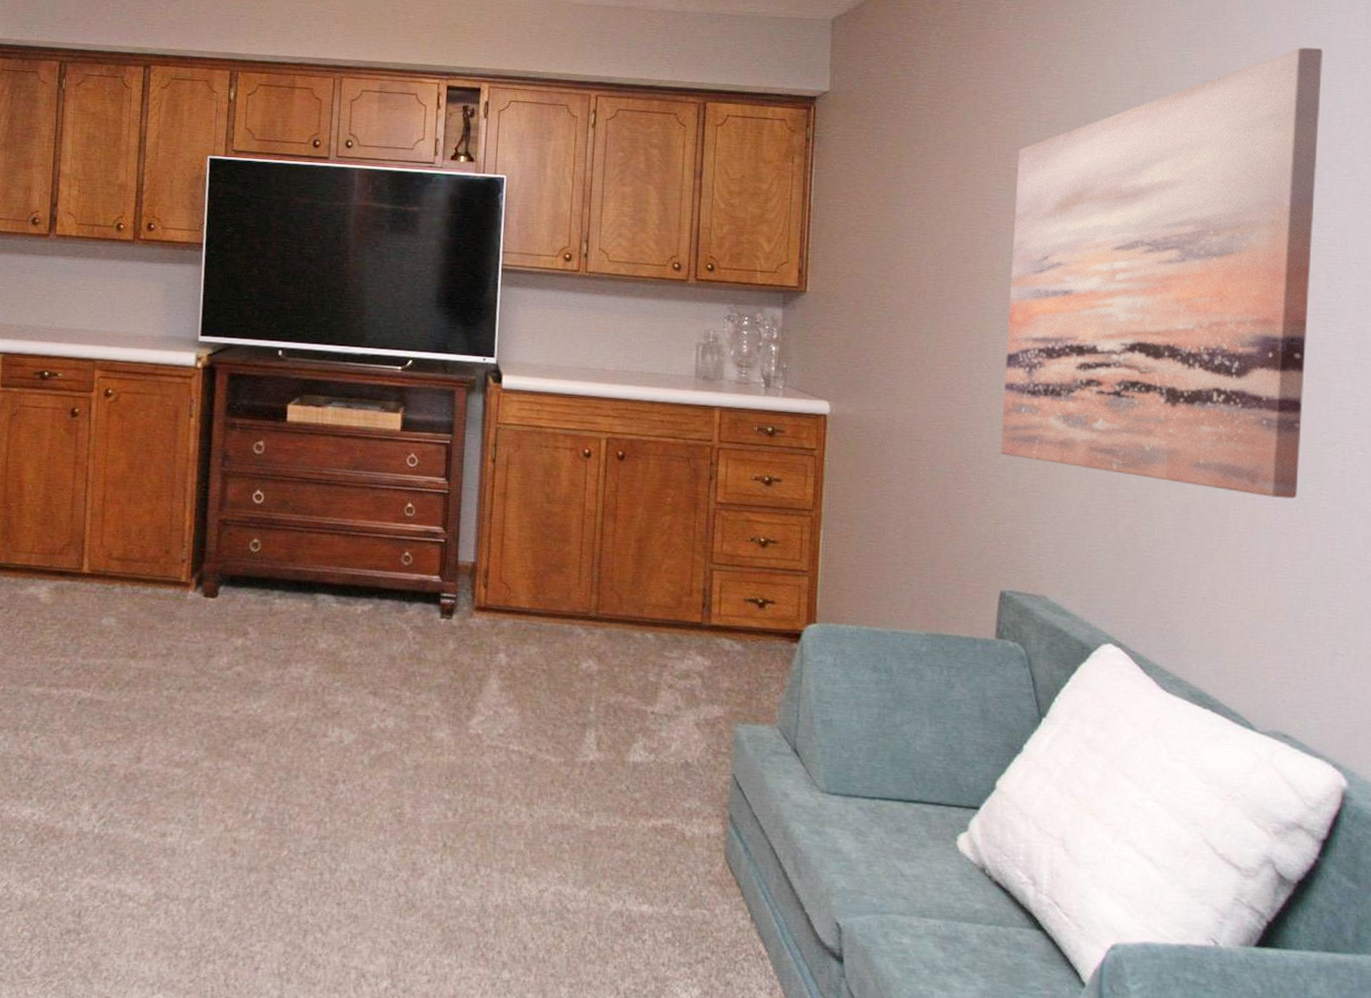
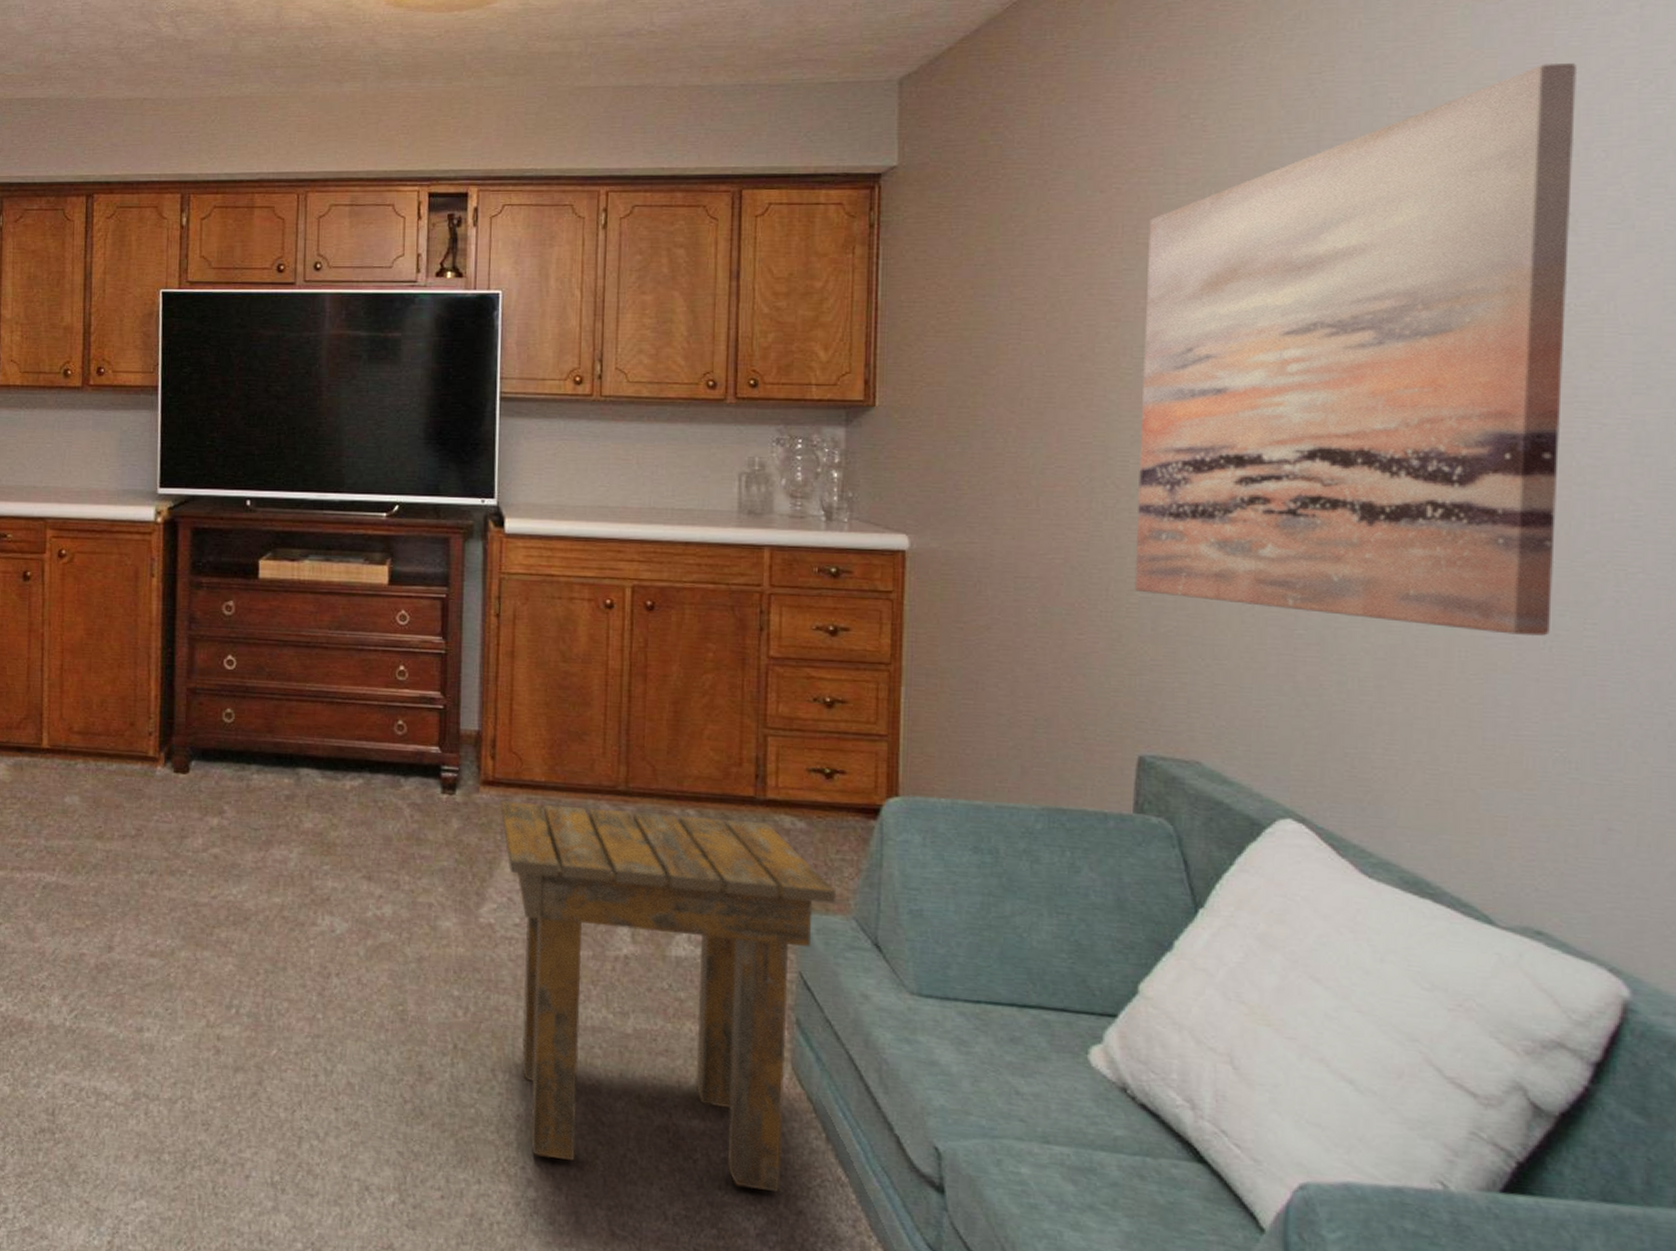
side table: none [490,625,765,966] -> present [500,801,837,1192]

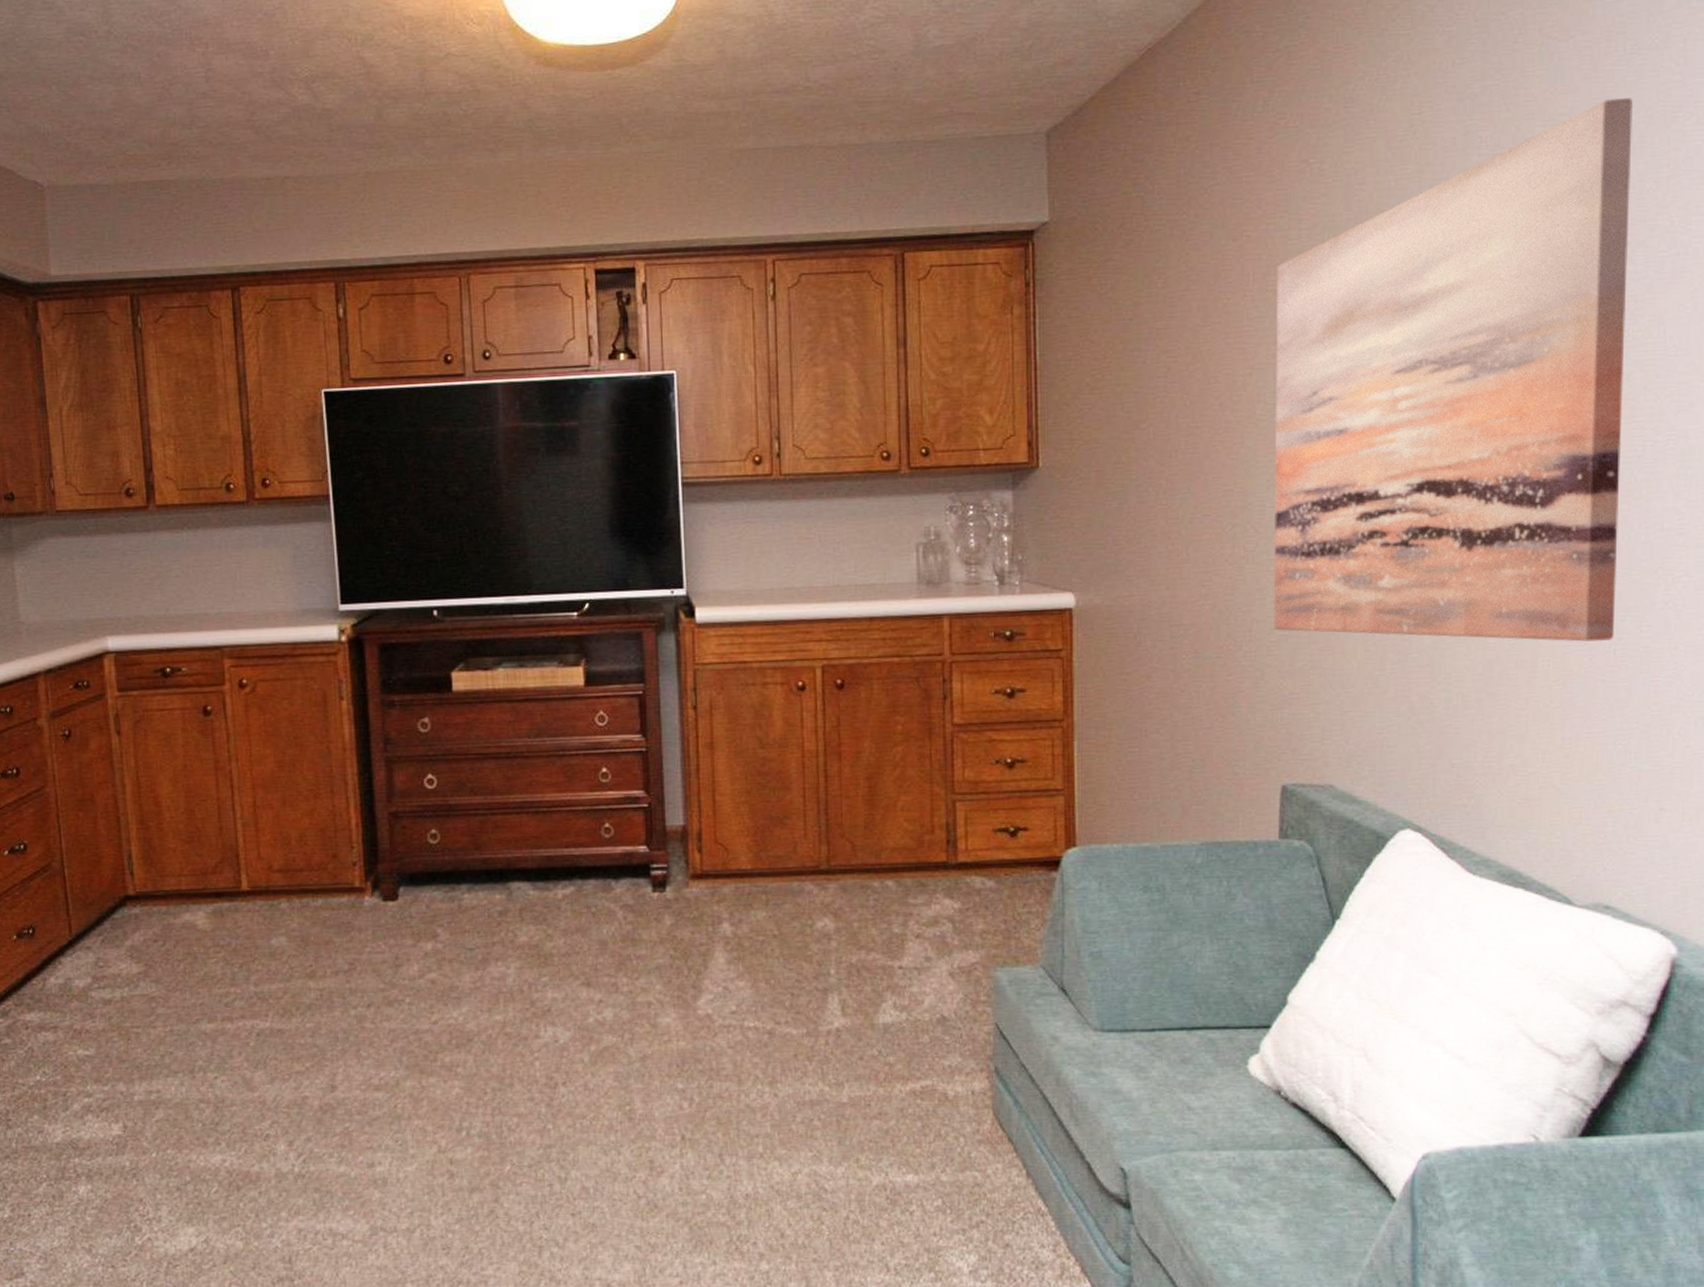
side table: present [500,801,837,1192] -> none [710,885,1025,1231]

